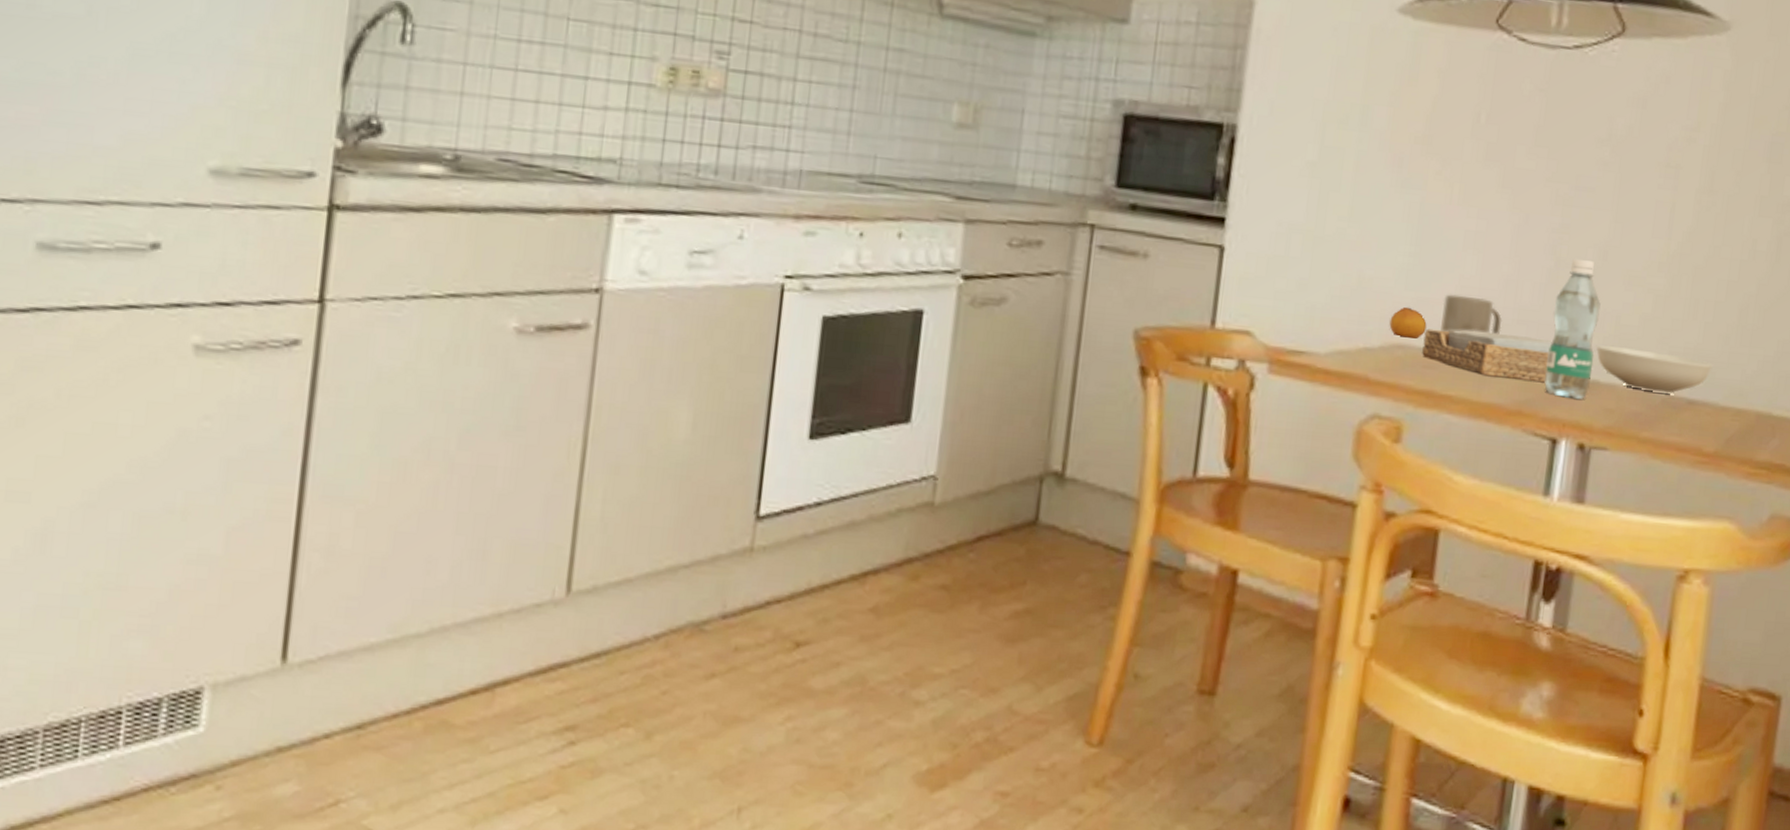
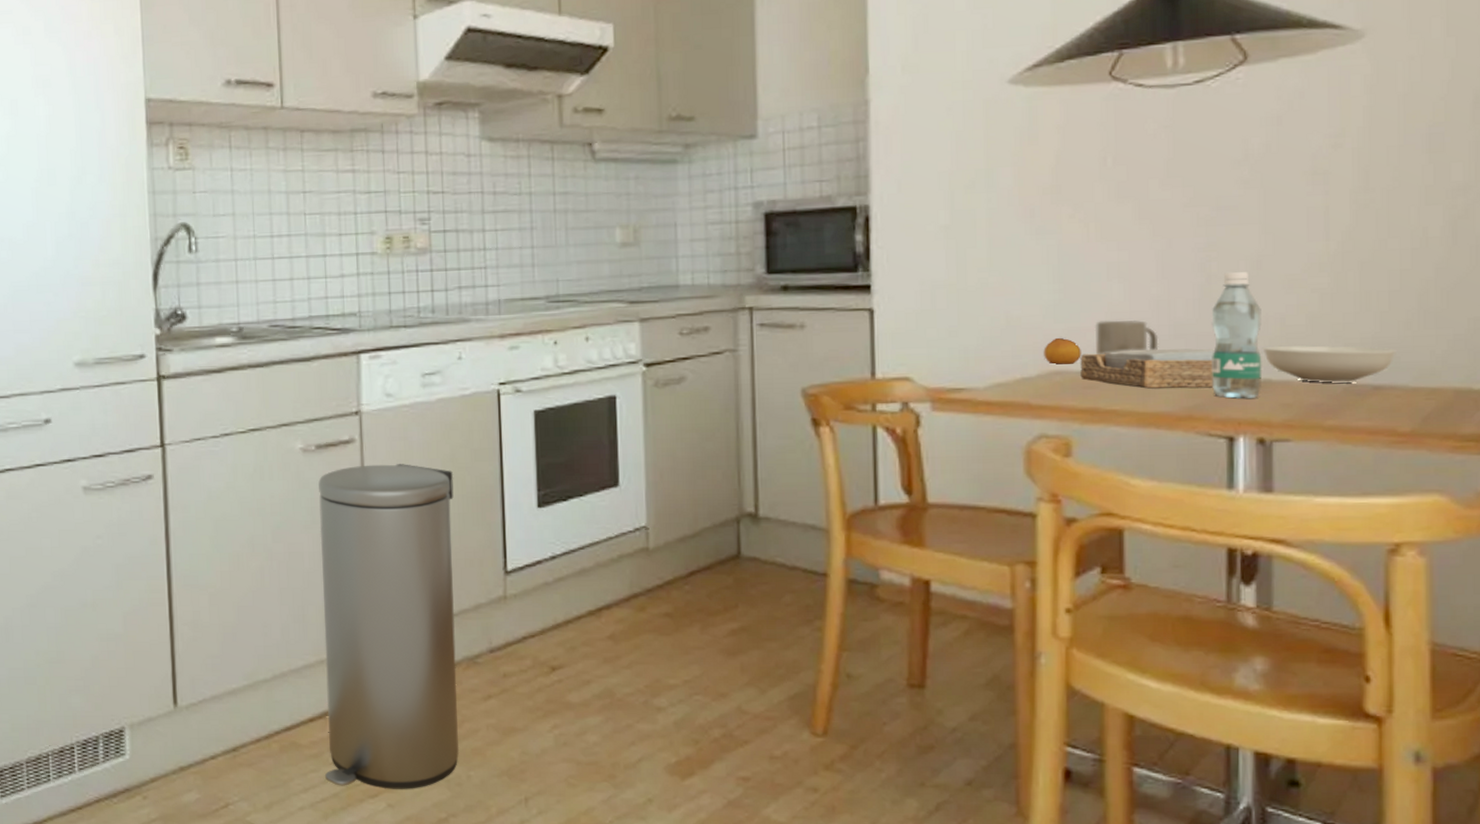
pedal bin: none [480,360,710,790] -> present [318,464,460,789]

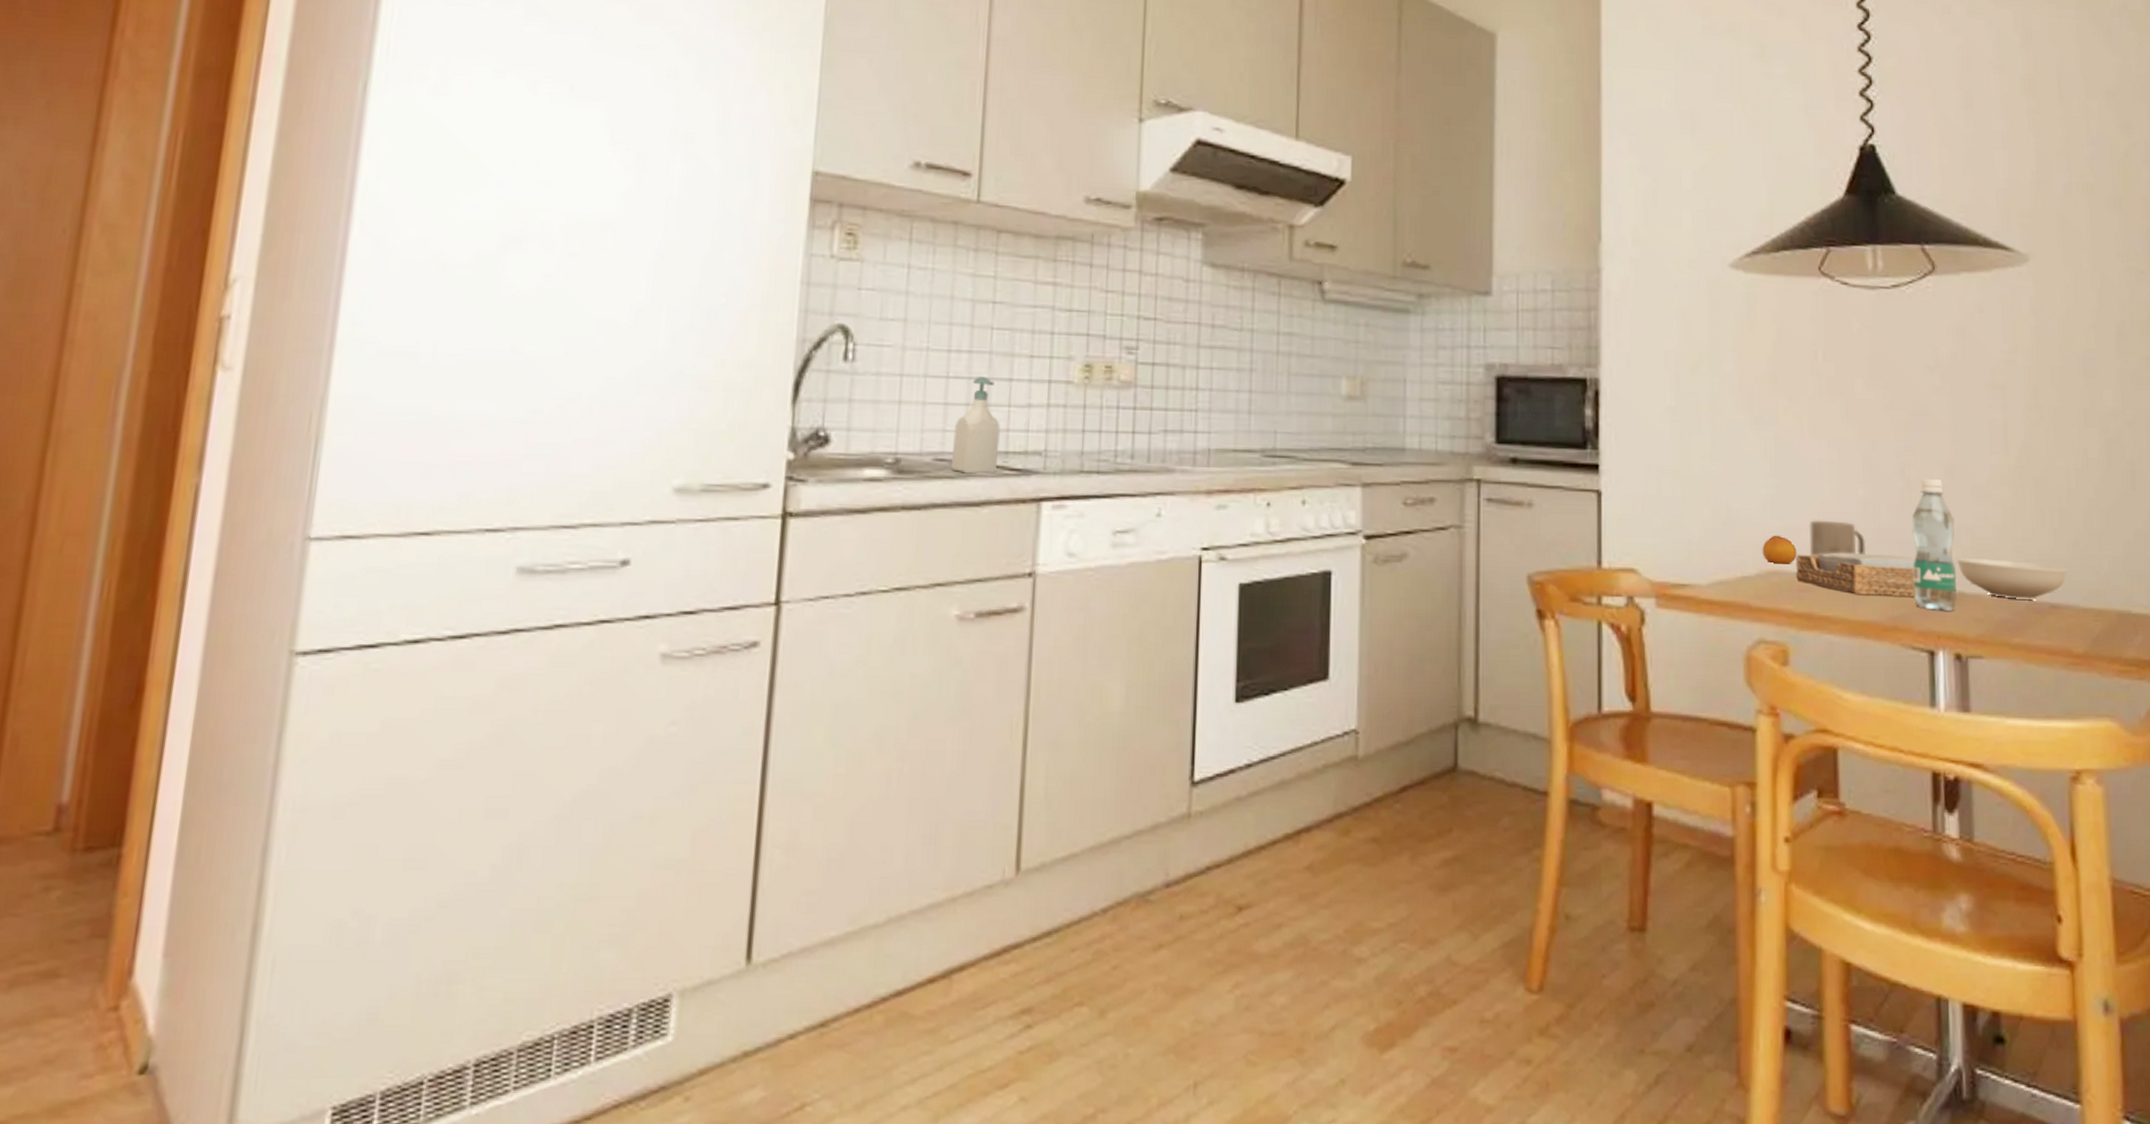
soap bottle: none [283,254,321,336] -> present [950,376,1000,474]
pedal bin: present [318,464,460,789] -> none [940,640,1139,1076]

